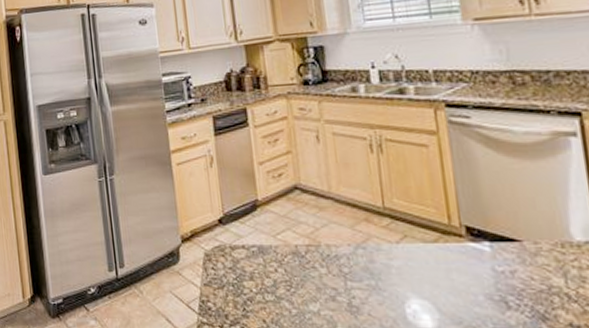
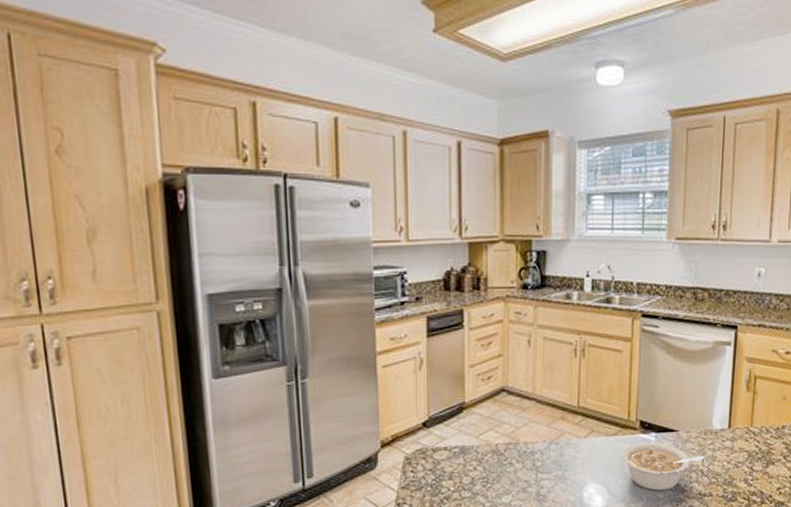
legume: none [448,253,568,316] -> present [622,442,704,491]

